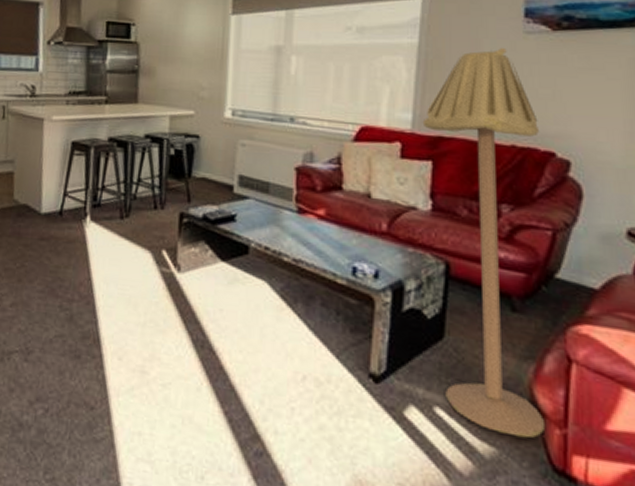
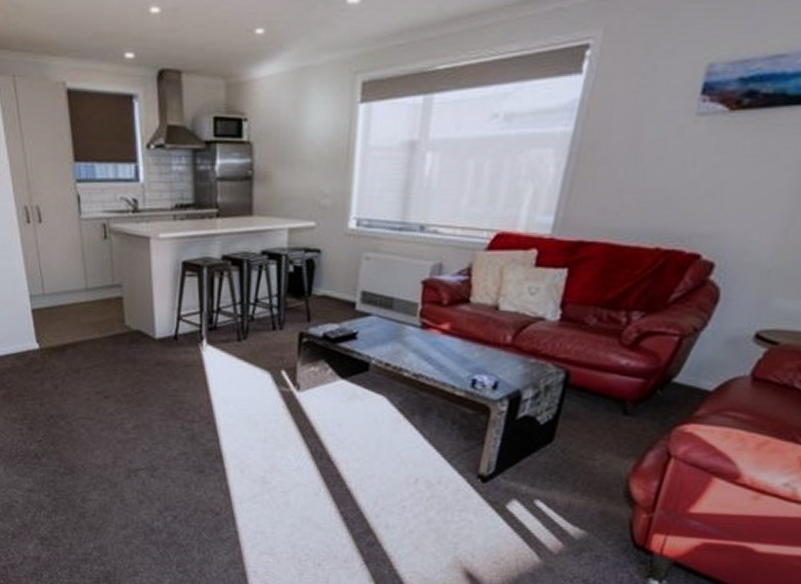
floor lamp: present [422,48,546,438] -> none [547,135,690,522]

